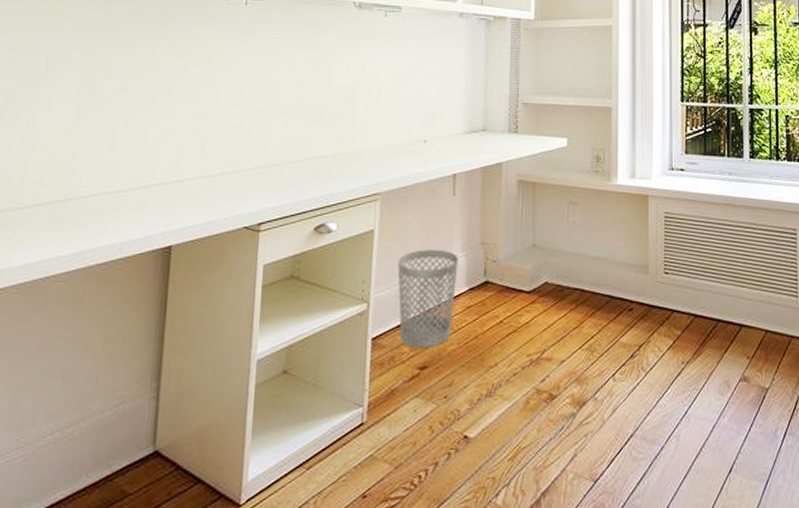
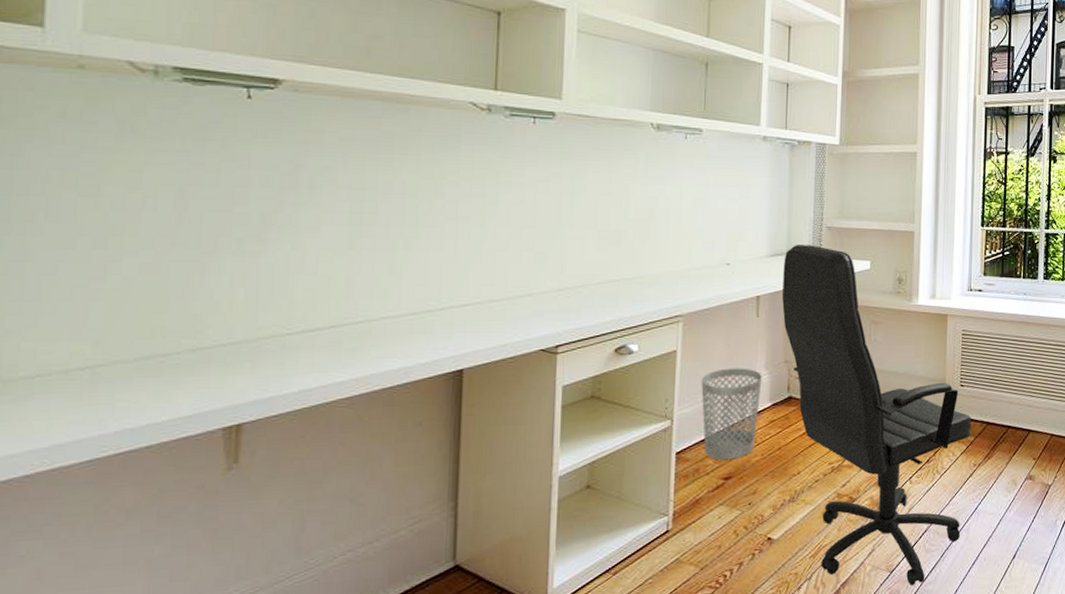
office chair: none [478,121,678,498] -> present [782,245,971,585]

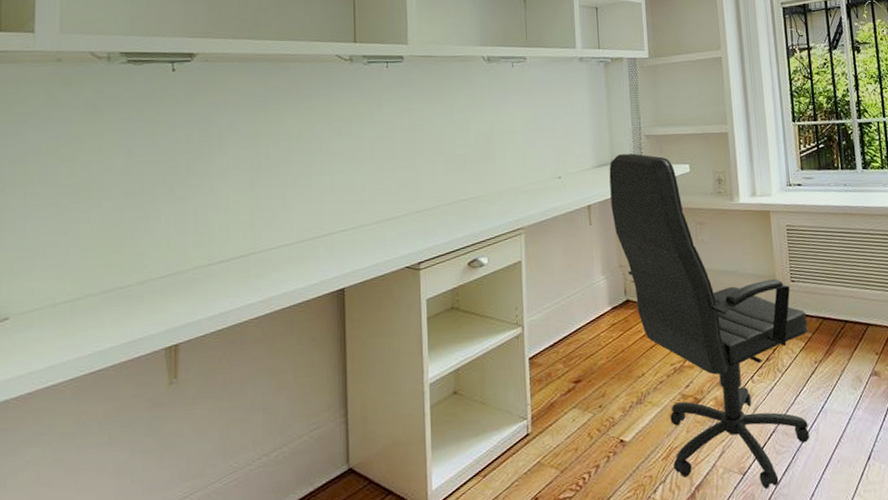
wastebasket: present [701,368,762,460] -> none [545,274,600,364]

